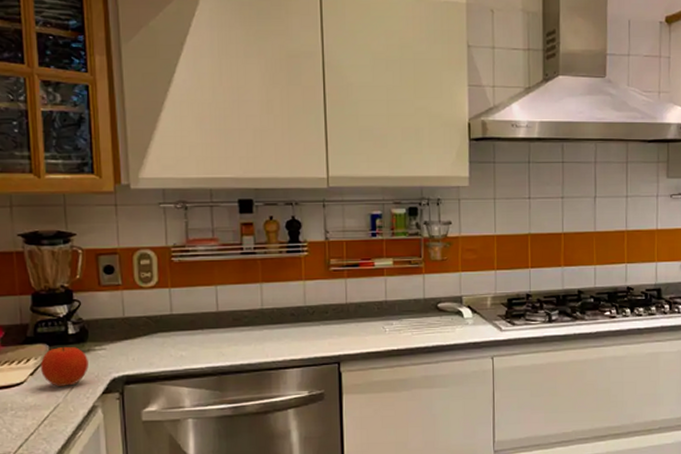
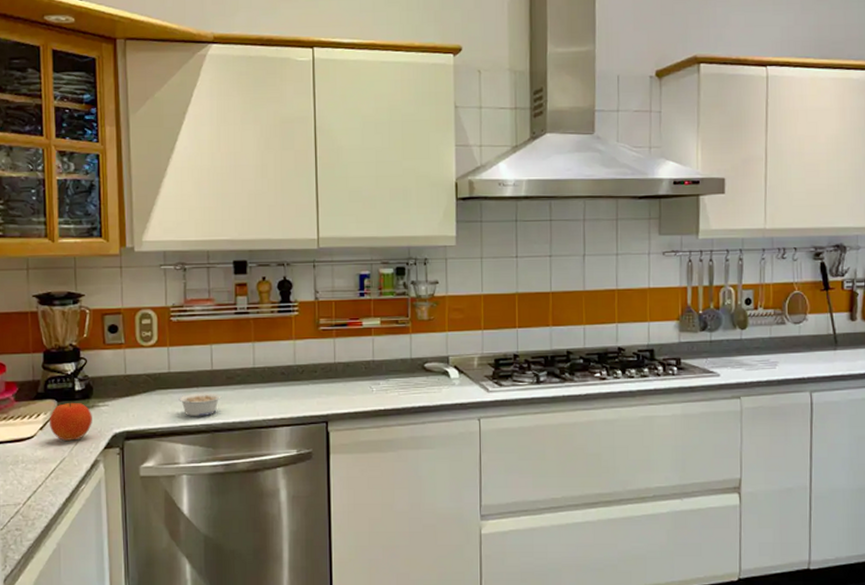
legume: none [182,335,228,360] -> present [179,393,221,417]

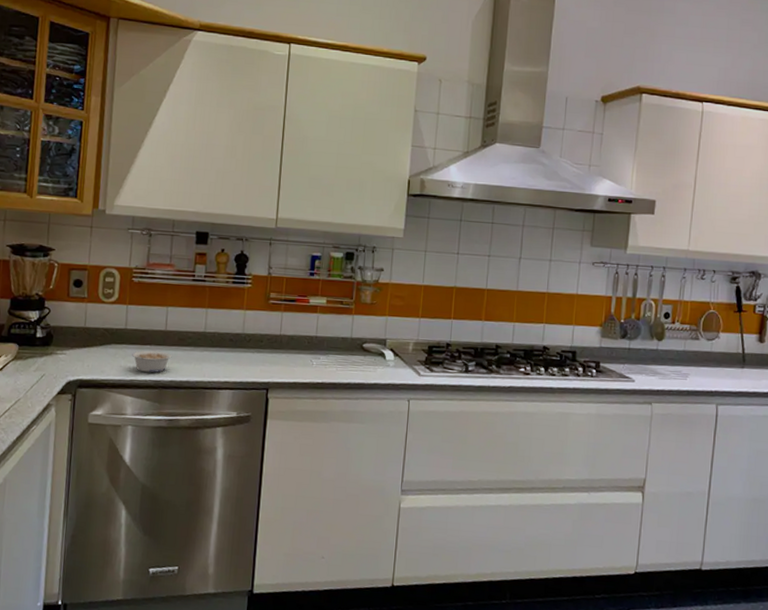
fruit: present [49,402,92,441] -> none [8,347,50,384]

